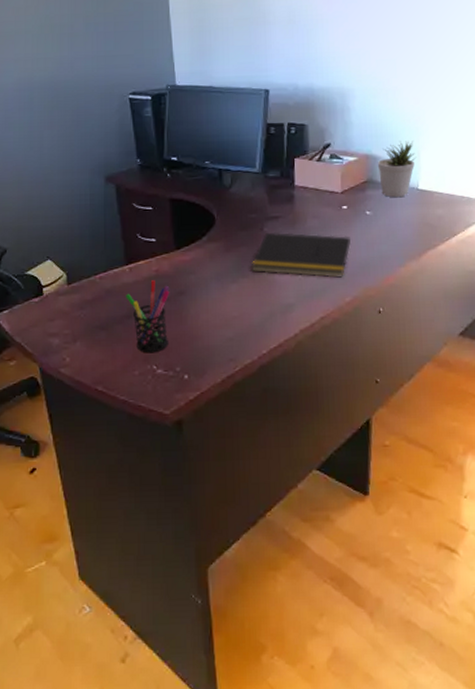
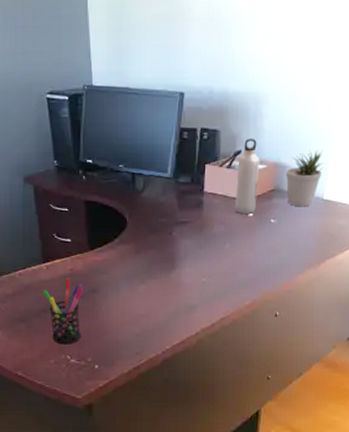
notepad: present [251,232,351,278] -> none [159,236,254,282]
water bottle: none [327,131,351,207] -> present [234,138,260,214]

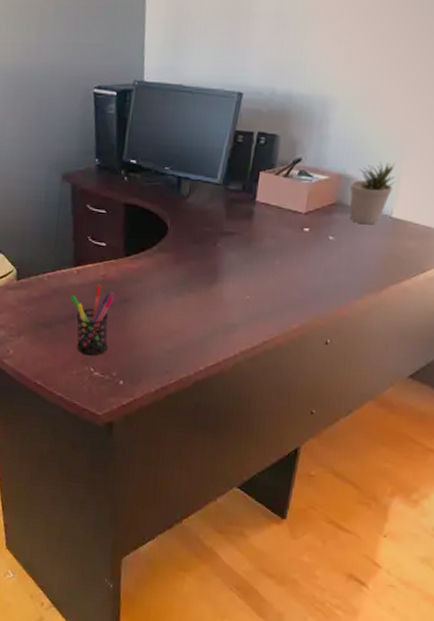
water bottle: present [234,138,260,214] -> none [288,145,322,228]

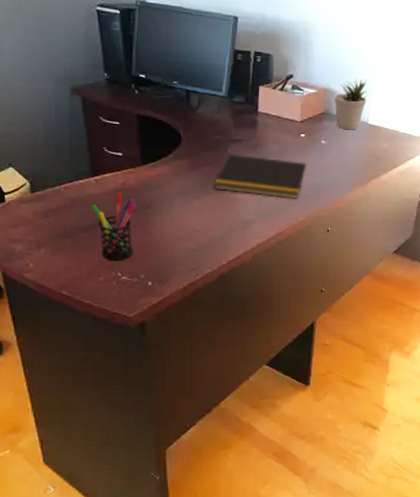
notepad: none [198,248,307,303] -> present [214,153,306,199]

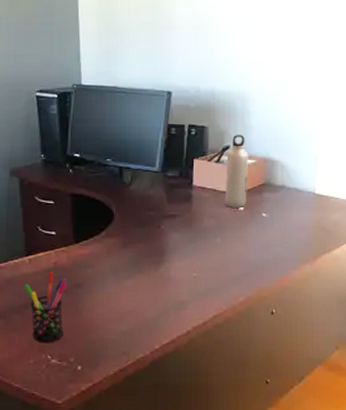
notepad: present [214,153,306,199] -> none [147,230,246,277]
water bottle: none [287,63,311,134] -> present [224,134,249,207]
potted plant: present [334,78,367,130] -> none [275,146,313,201]

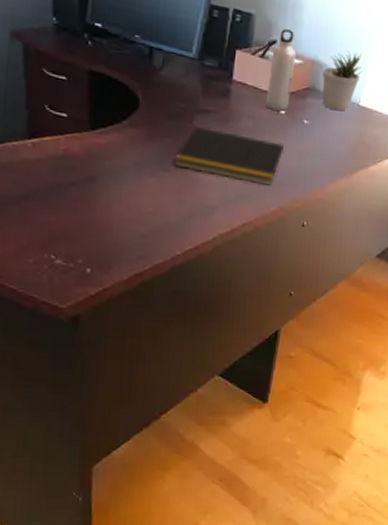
pen holder: present [24,272,67,343] -> none [24,160,79,241]
notepad: none [147,230,246,277] -> present [174,126,284,185]
potted plant: none [275,146,313,201] -> present [322,51,362,111]

